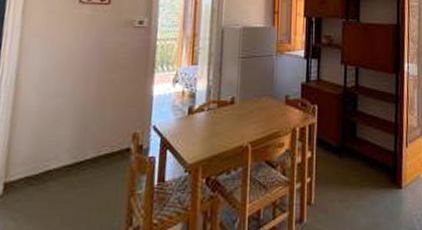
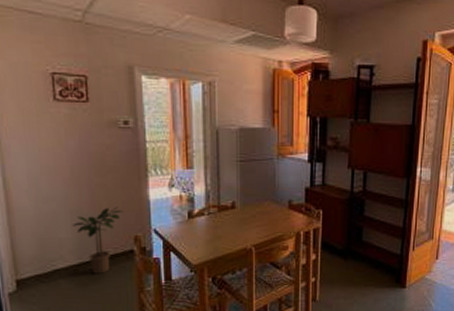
potted plant: none [74,103,126,175] -> present [72,207,124,274]

